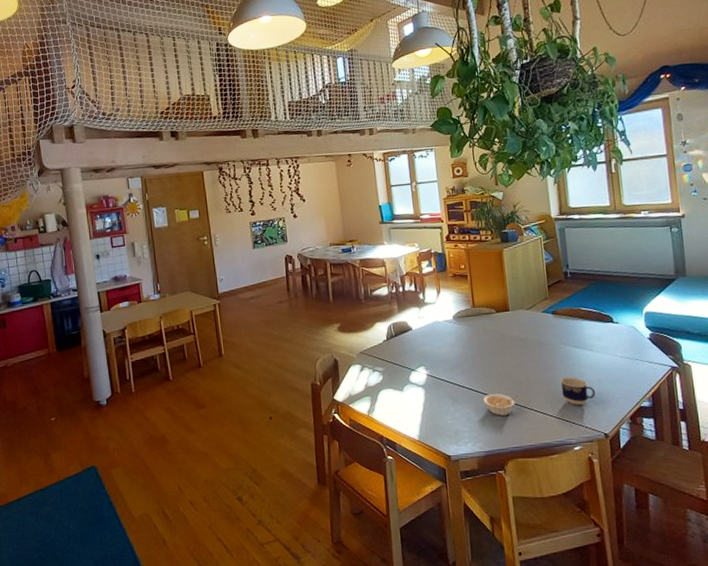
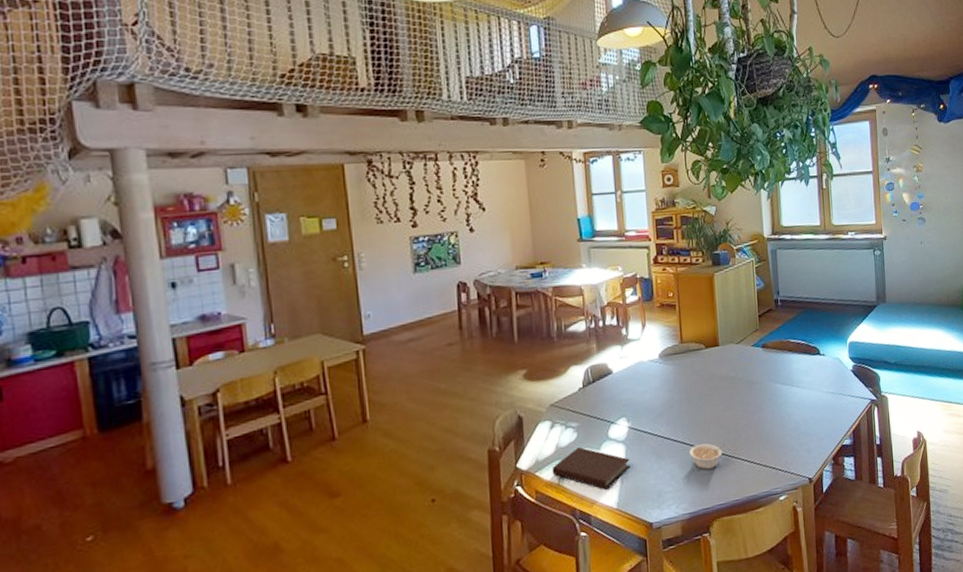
notebook: none [362,387,430,424] -> present [552,446,631,490]
cup: present [560,377,596,406] -> none [767,418,802,450]

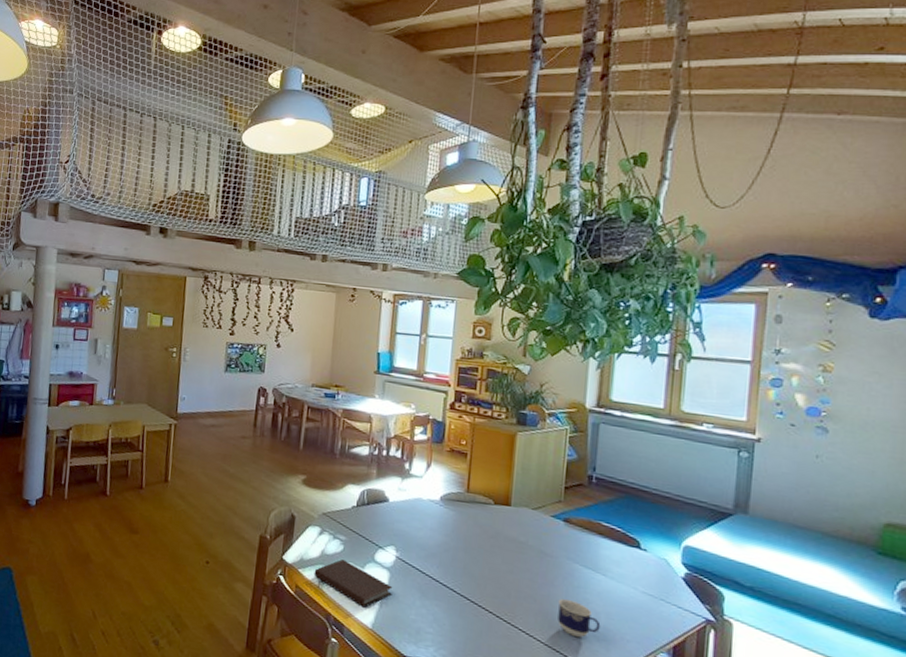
legume: present [689,443,726,470] -> none [458,597,502,627]
cup: none [767,418,802,450] -> present [558,599,601,638]

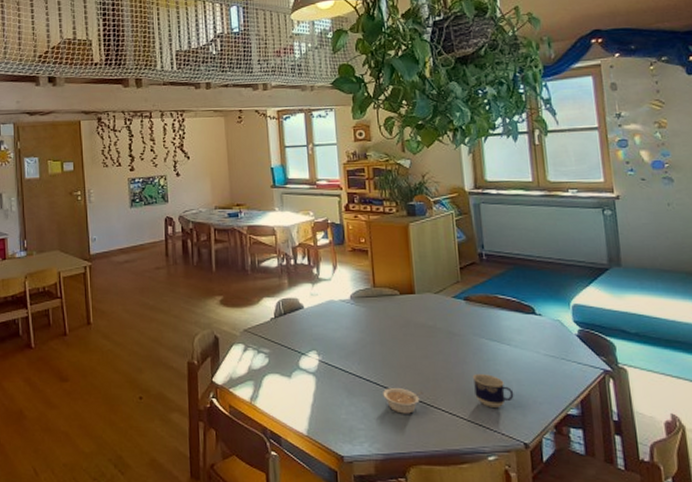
notebook: present [313,558,393,608] -> none [244,371,321,416]
legume: none [458,597,502,627] -> present [383,388,424,414]

